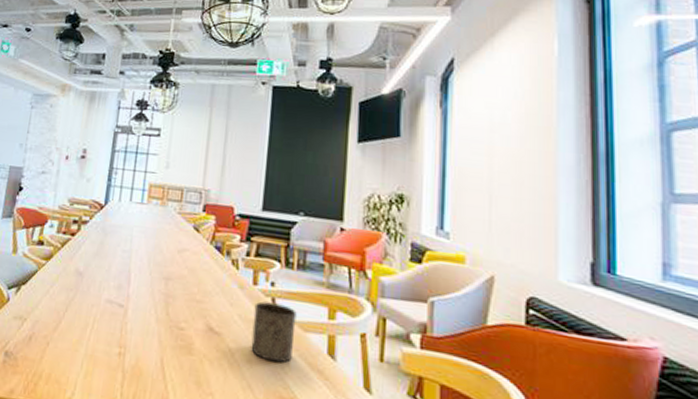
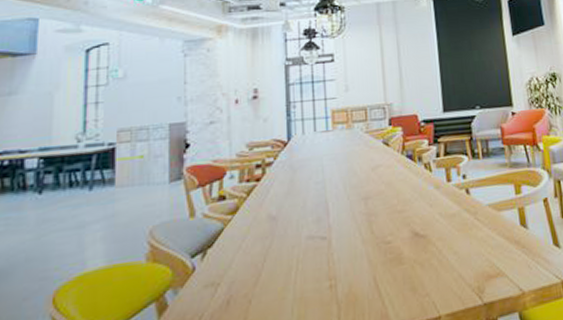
cup: present [251,301,297,363] -> none [452,192,492,248]

